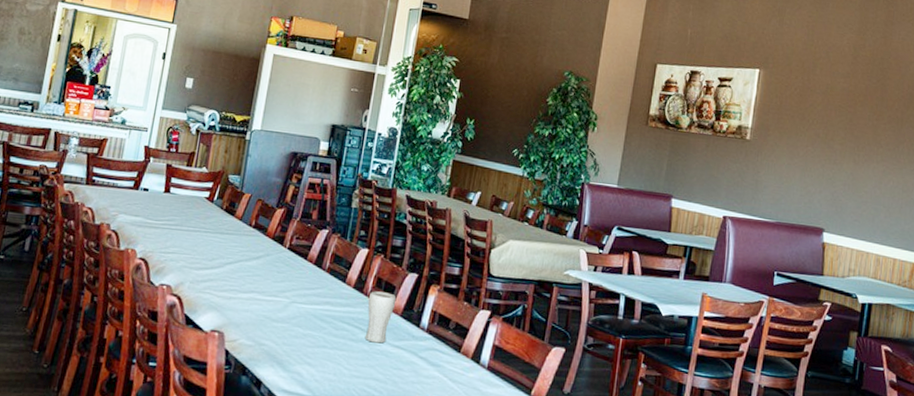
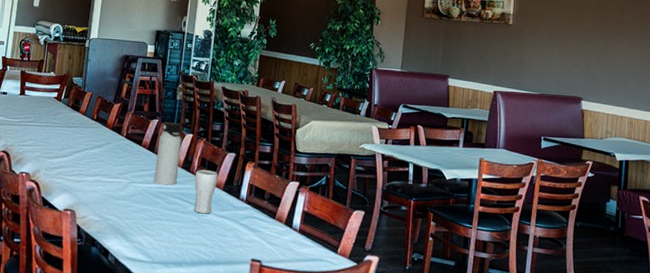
water bottle: none [319,233,356,309] -> present [154,122,182,186]

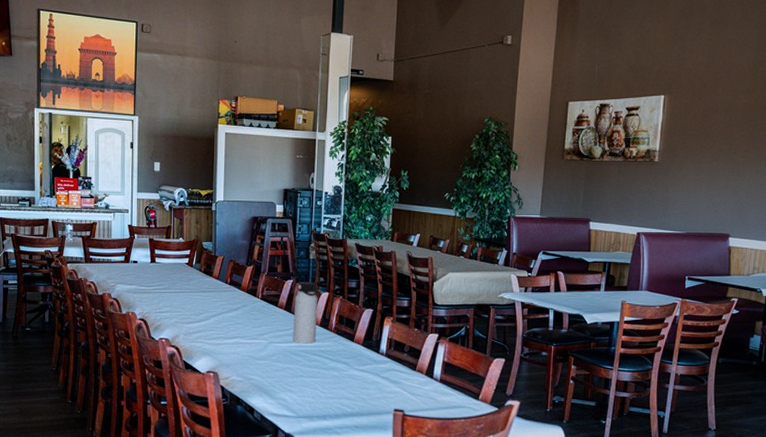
drinking glass: present [193,169,219,214] -> none [333,327,357,369]

